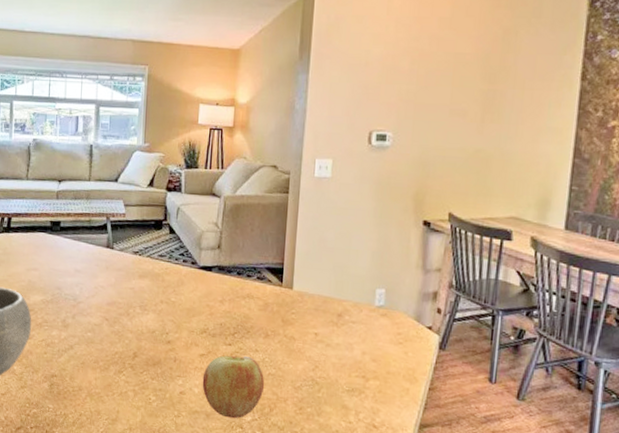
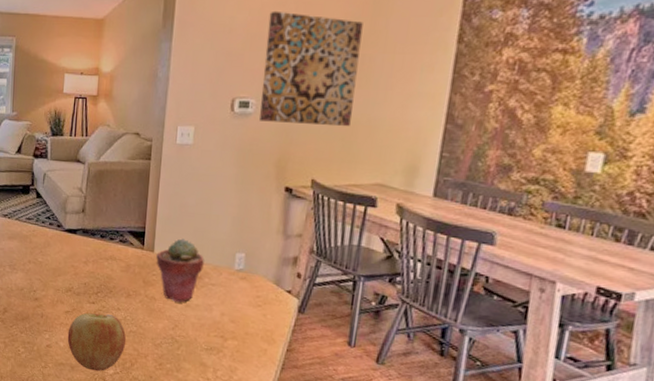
potted succulent: none [295,275,344,342] -> present [156,238,204,303]
wall art: none [397,45,494,161] -> present [260,10,363,127]

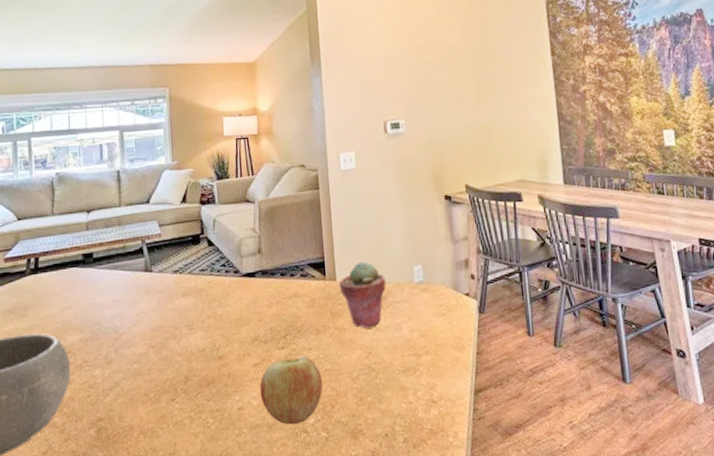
wall art: present [260,10,363,127] -> none [402,42,486,139]

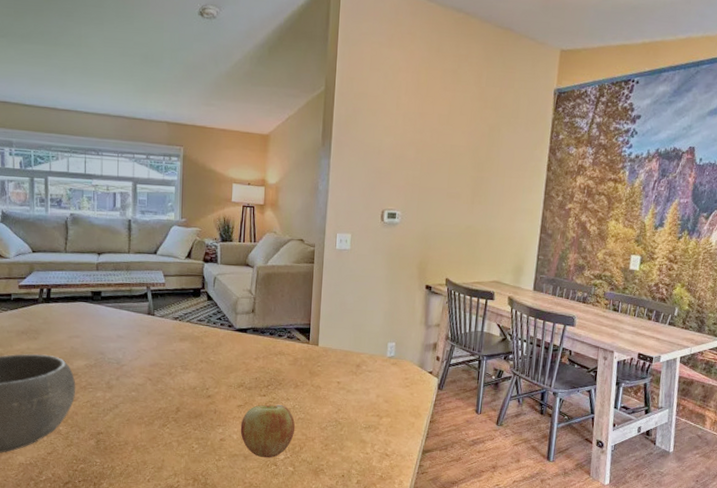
potted succulent: present [339,261,386,329] -> none [320,332,362,389]

